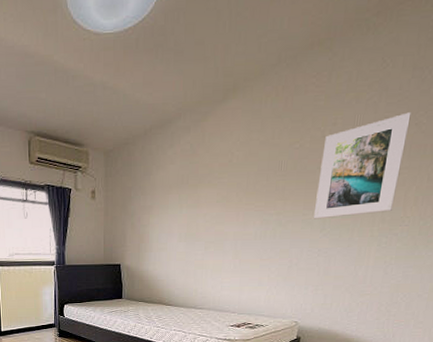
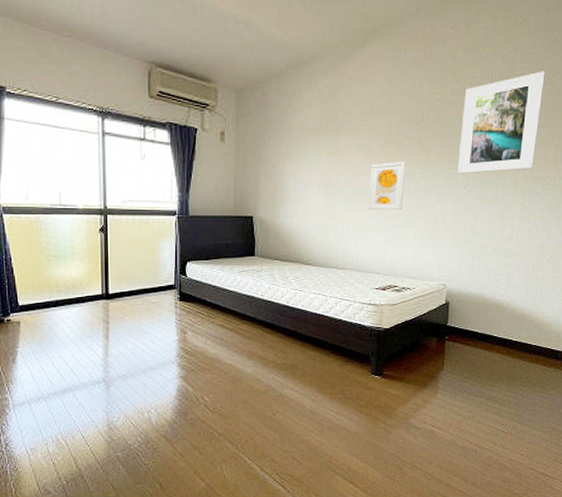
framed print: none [225,209,263,256] -> present [368,161,406,211]

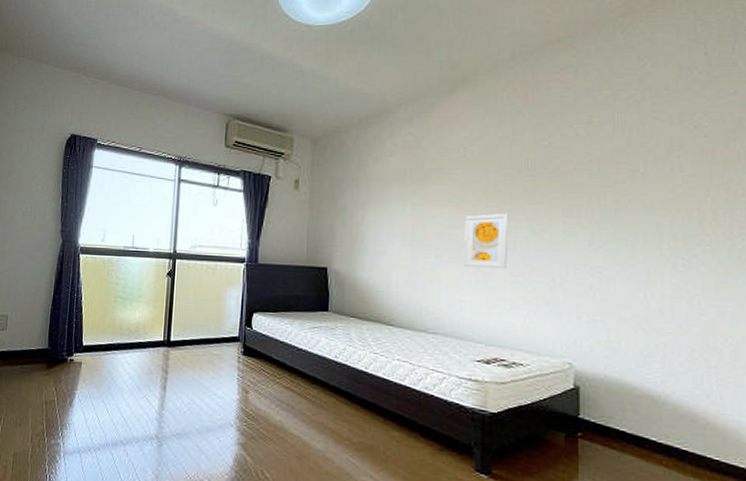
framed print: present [457,71,545,174] -> none [576,114,687,230]

